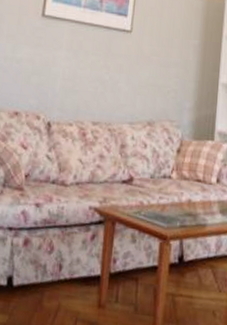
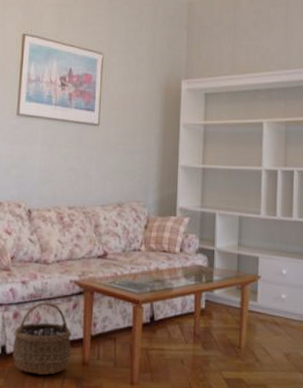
wicker basket: none [19,229,88,316] -> present [12,302,72,376]

